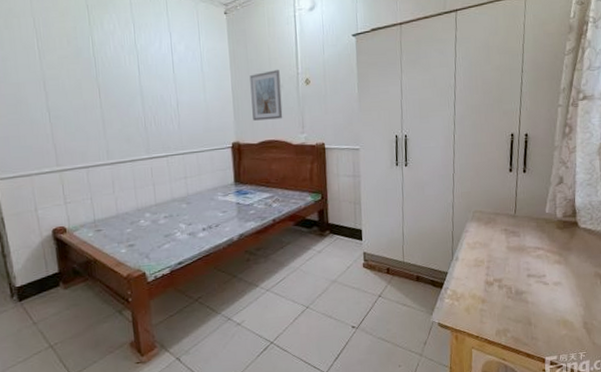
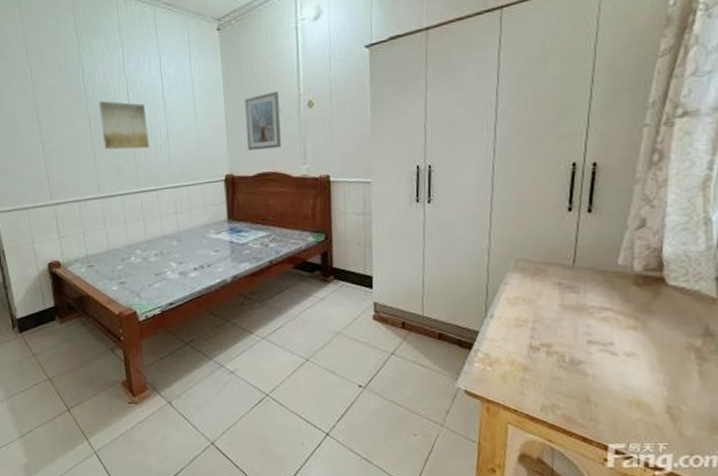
wall art: none [109,72,160,118] -> present [99,100,149,150]

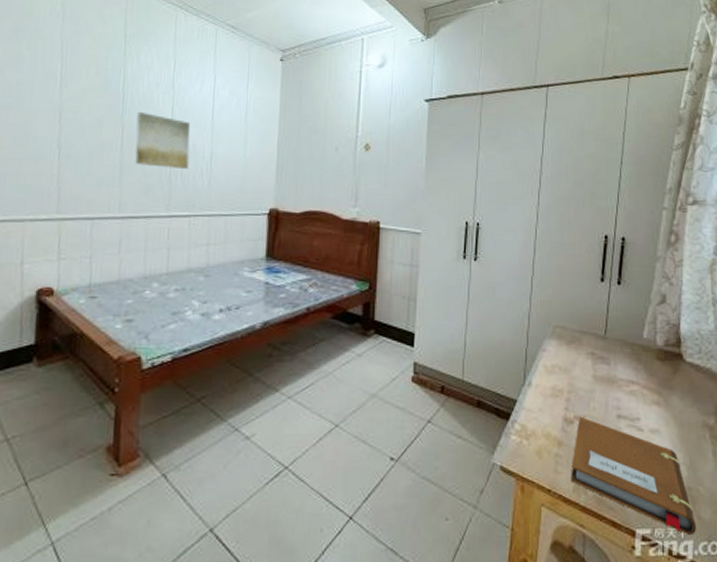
picture frame: present [245,92,282,150] -> none [298,130,336,187]
notebook: none [537,343,676,449] -> present [571,416,696,534]

